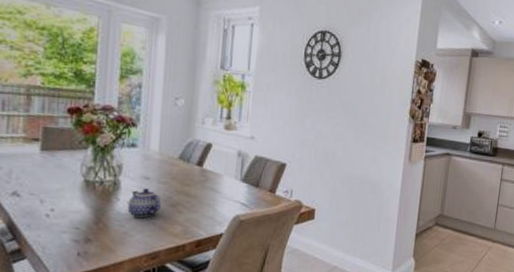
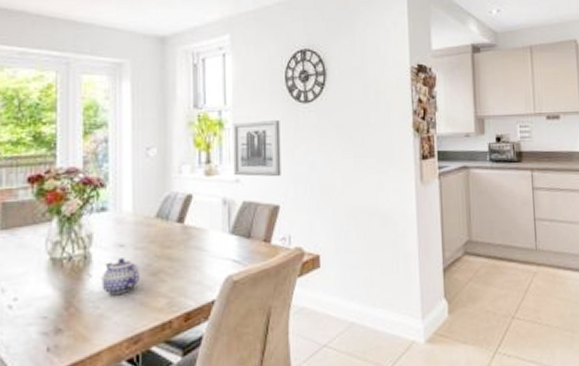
wall art: none [250,87,295,140] -> present [233,120,281,177]

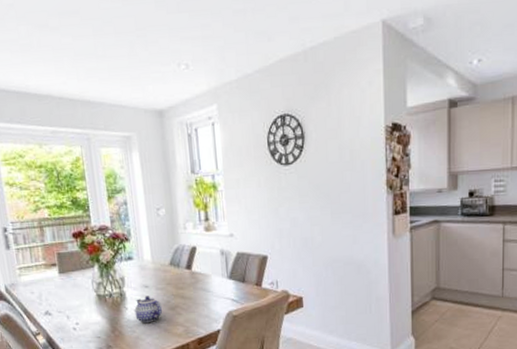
wall art: present [233,120,281,177] -> none [224,182,268,232]

